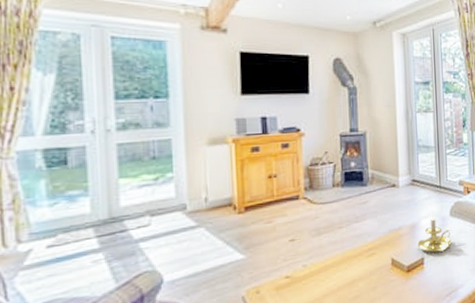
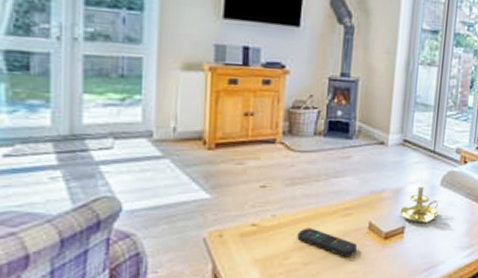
remote control: none [328,271,383,295] -> present [297,228,357,257]

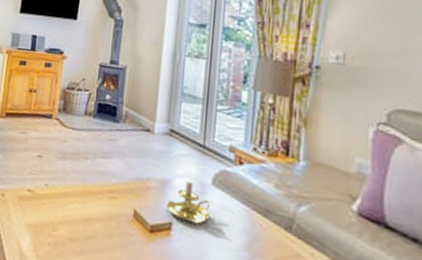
remote control: present [297,228,357,257] -> none [65,203,121,243]

